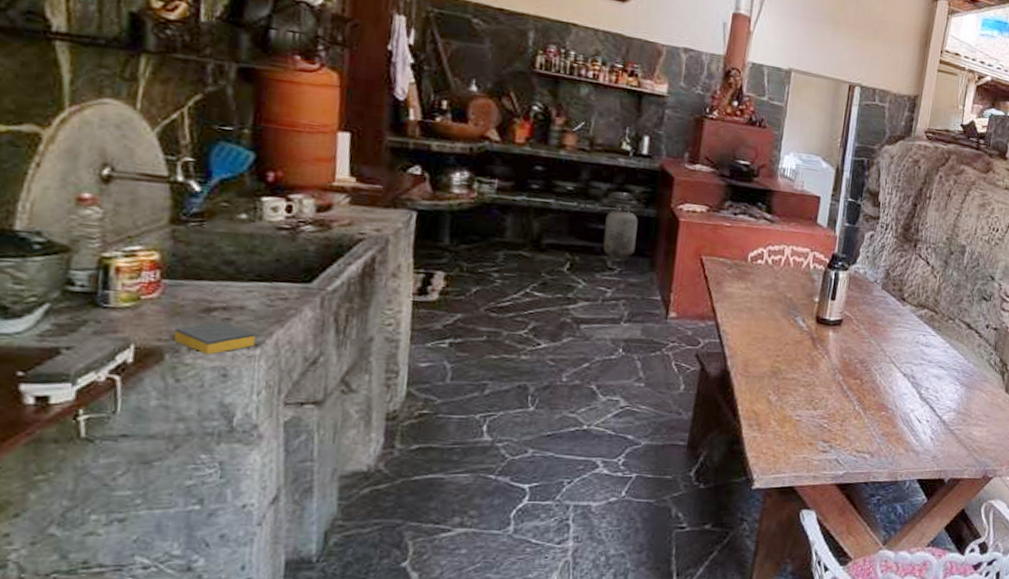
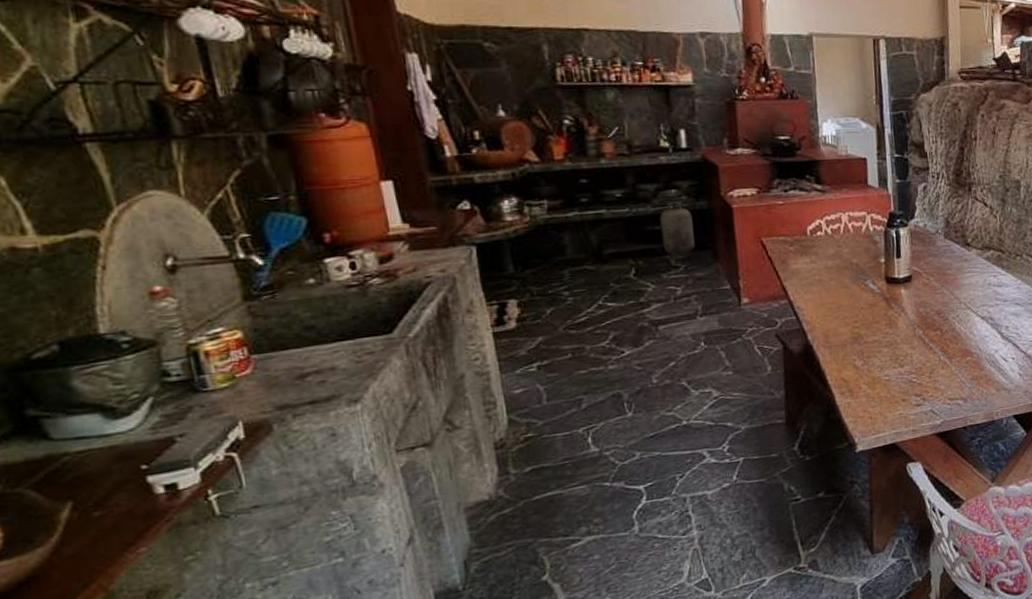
sponge: present [173,321,256,355] -> none [275,384,355,419]

